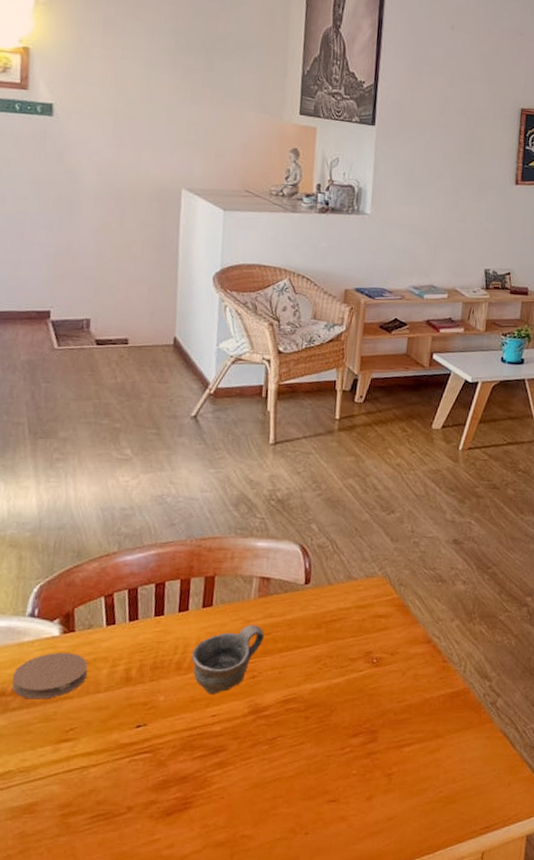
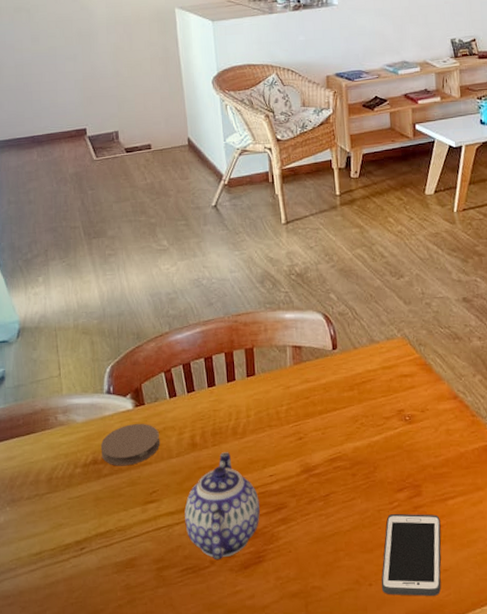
teapot: none [103,687,196,807] -> present [184,451,260,561]
cup: present [191,625,264,694] -> none [244,390,304,456]
cell phone: none [318,759,393,846] -> present [381,513,441,596]

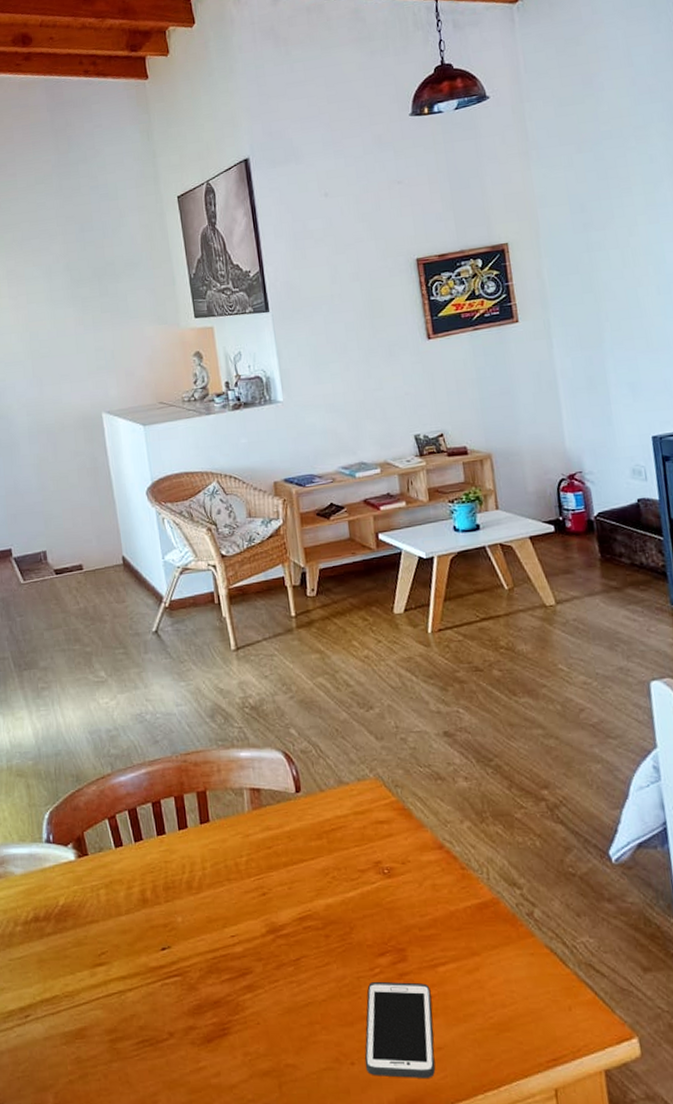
coaster: present [100,424,160,466] -> none [42,877,107,924]
teapot: present [184,451,260,561] -> none [137,908,222,1032]

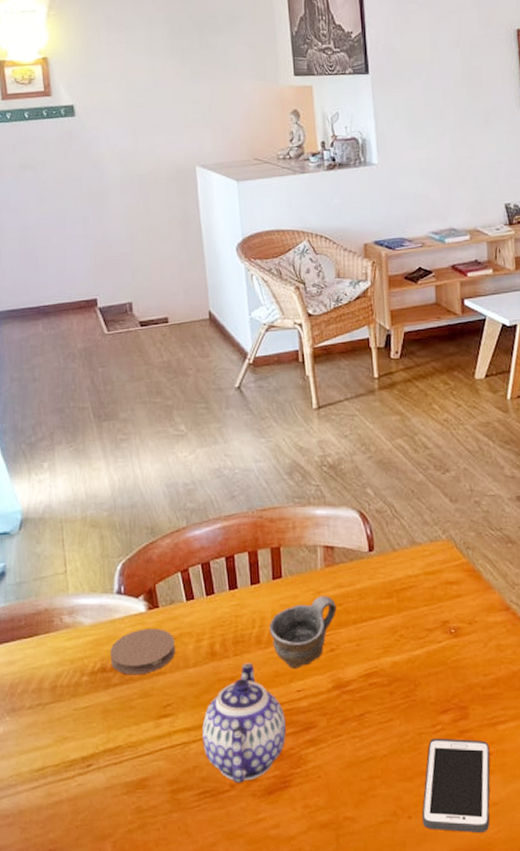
coaster: none [42,877,107,924] -> present [110,629,176,675]
teapot: none [137,908,222,1032] -> present [202,662,286,784]
cup: none [199,839,266,914] -> present [269,596,336,668]

